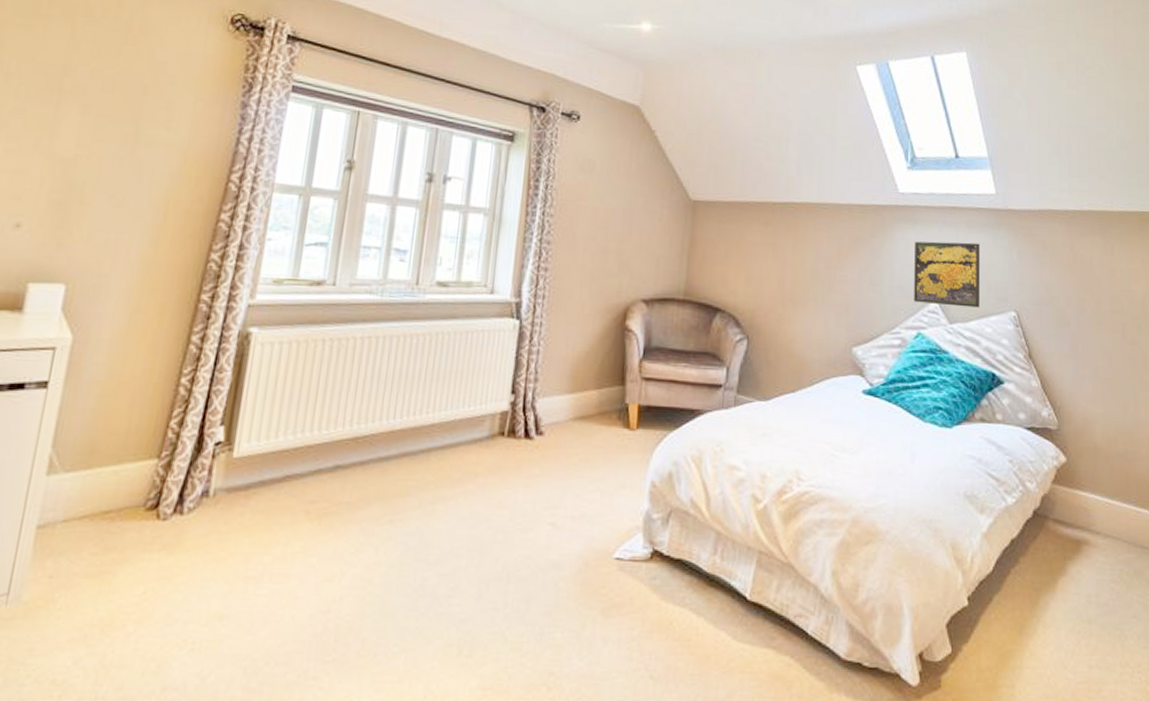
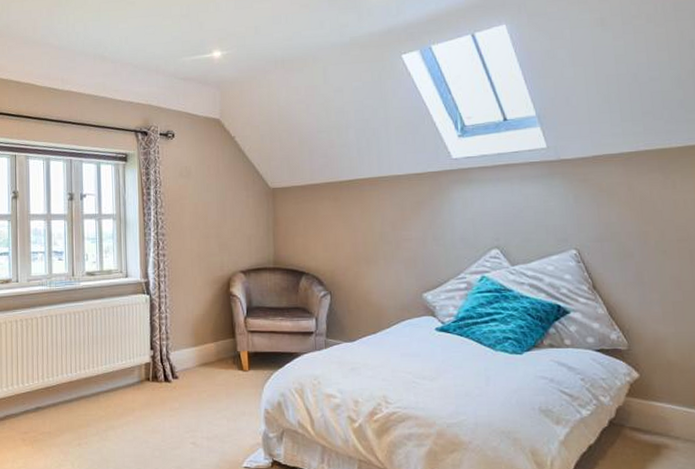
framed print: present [914,241,980,308] -> none [472,193,540,251]

